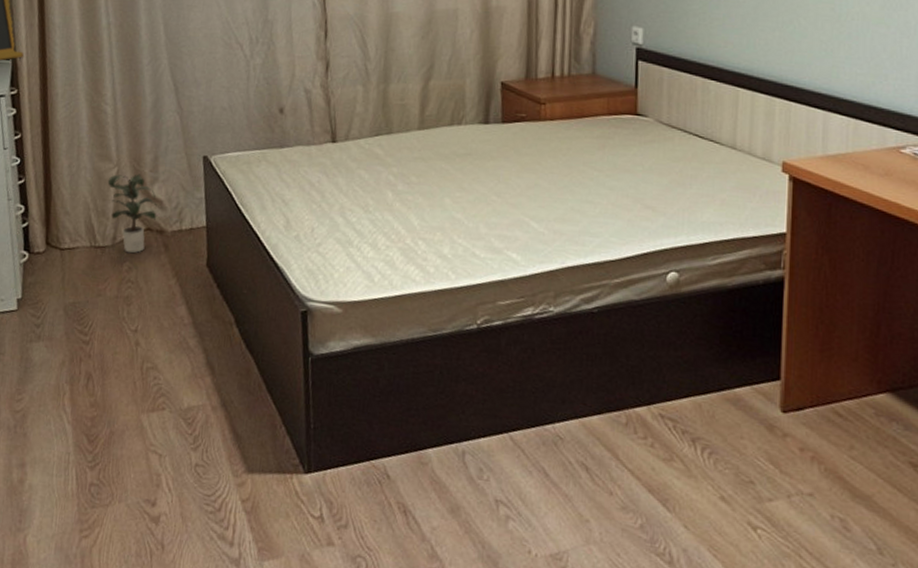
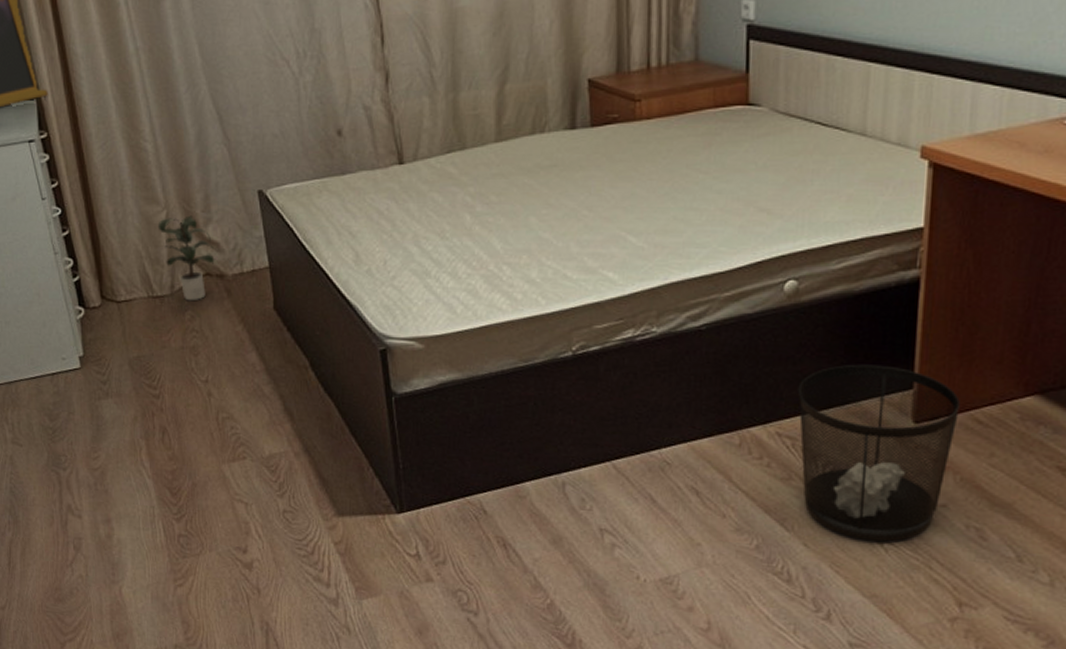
waste bin: none [678,353,822,528] -> present [797,364,960,542]

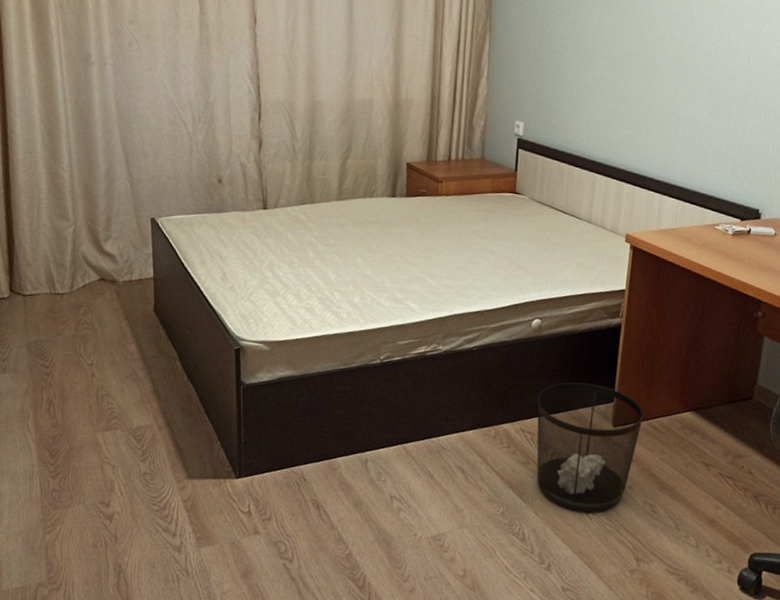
potted plant: present [157,215,216,301] -> none [65,232,112,300]

